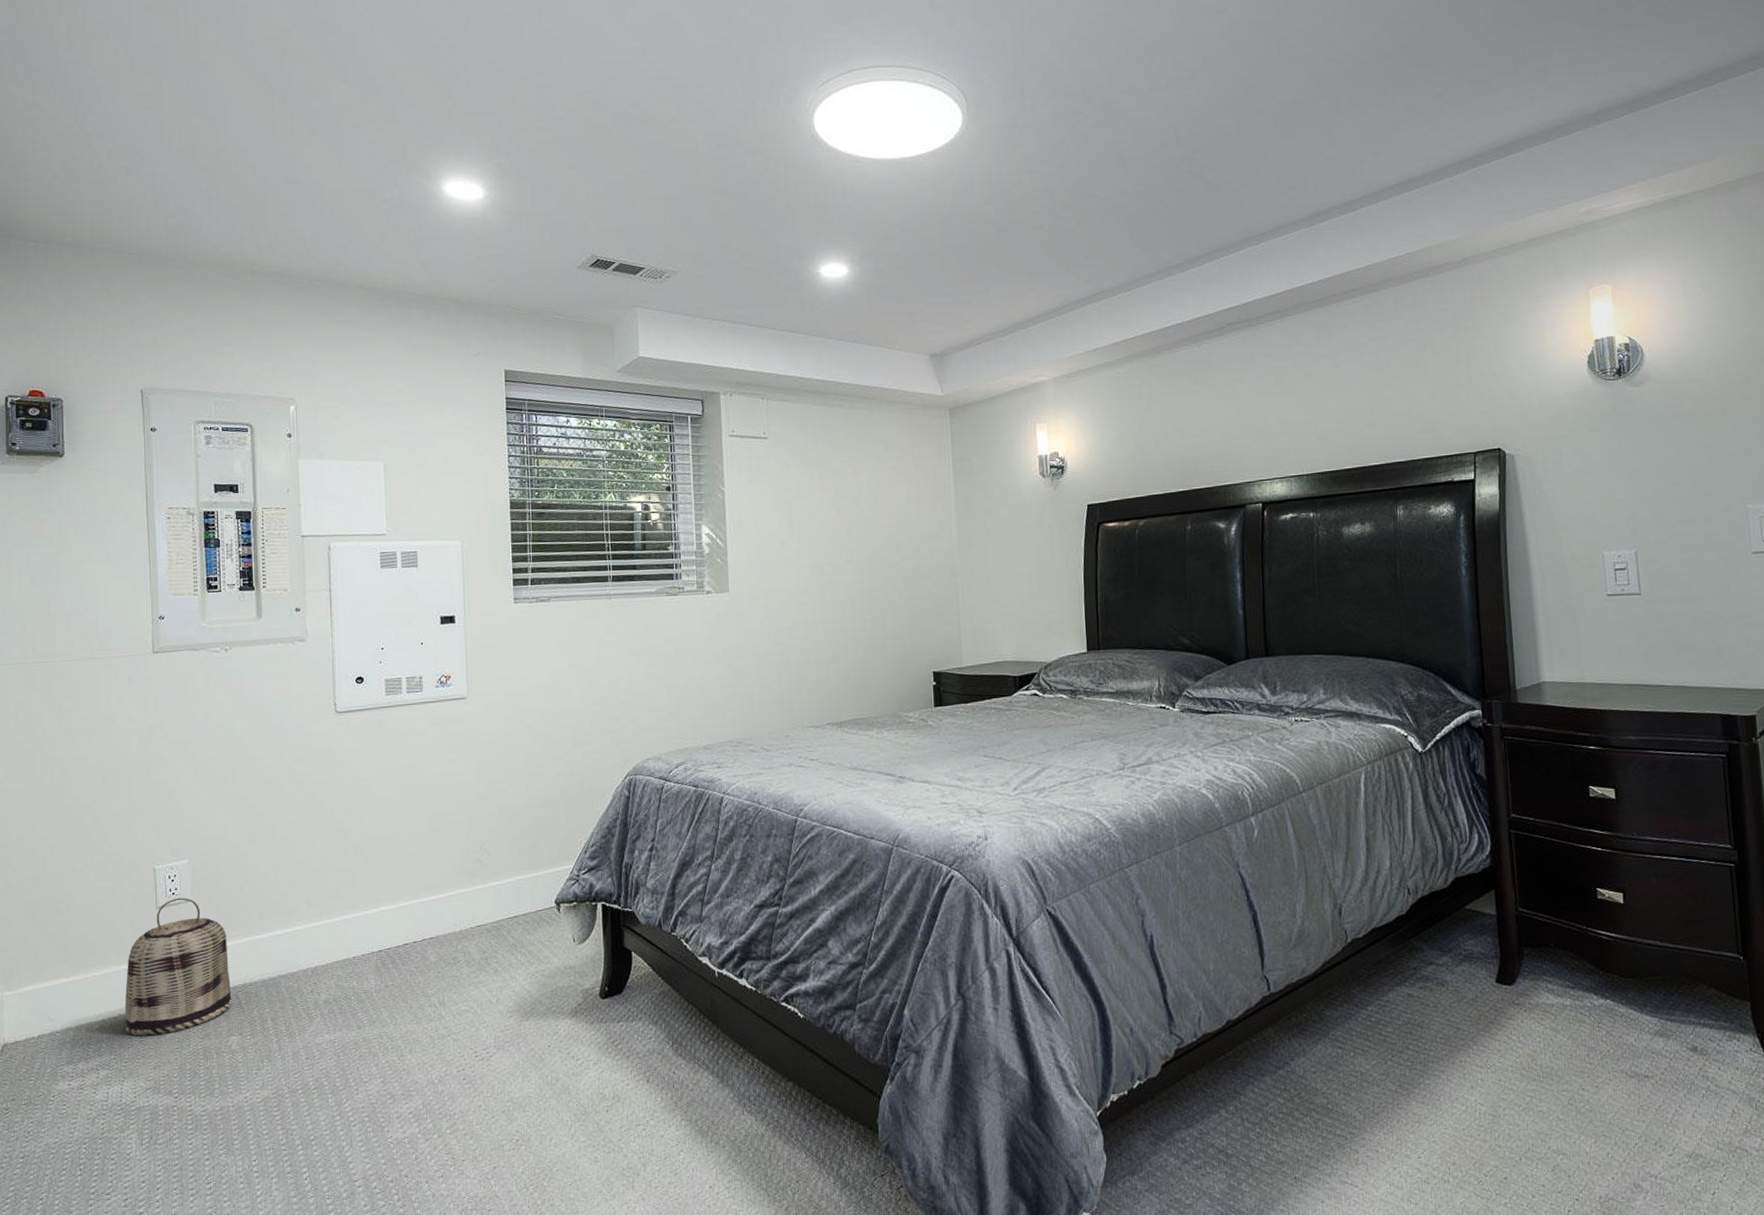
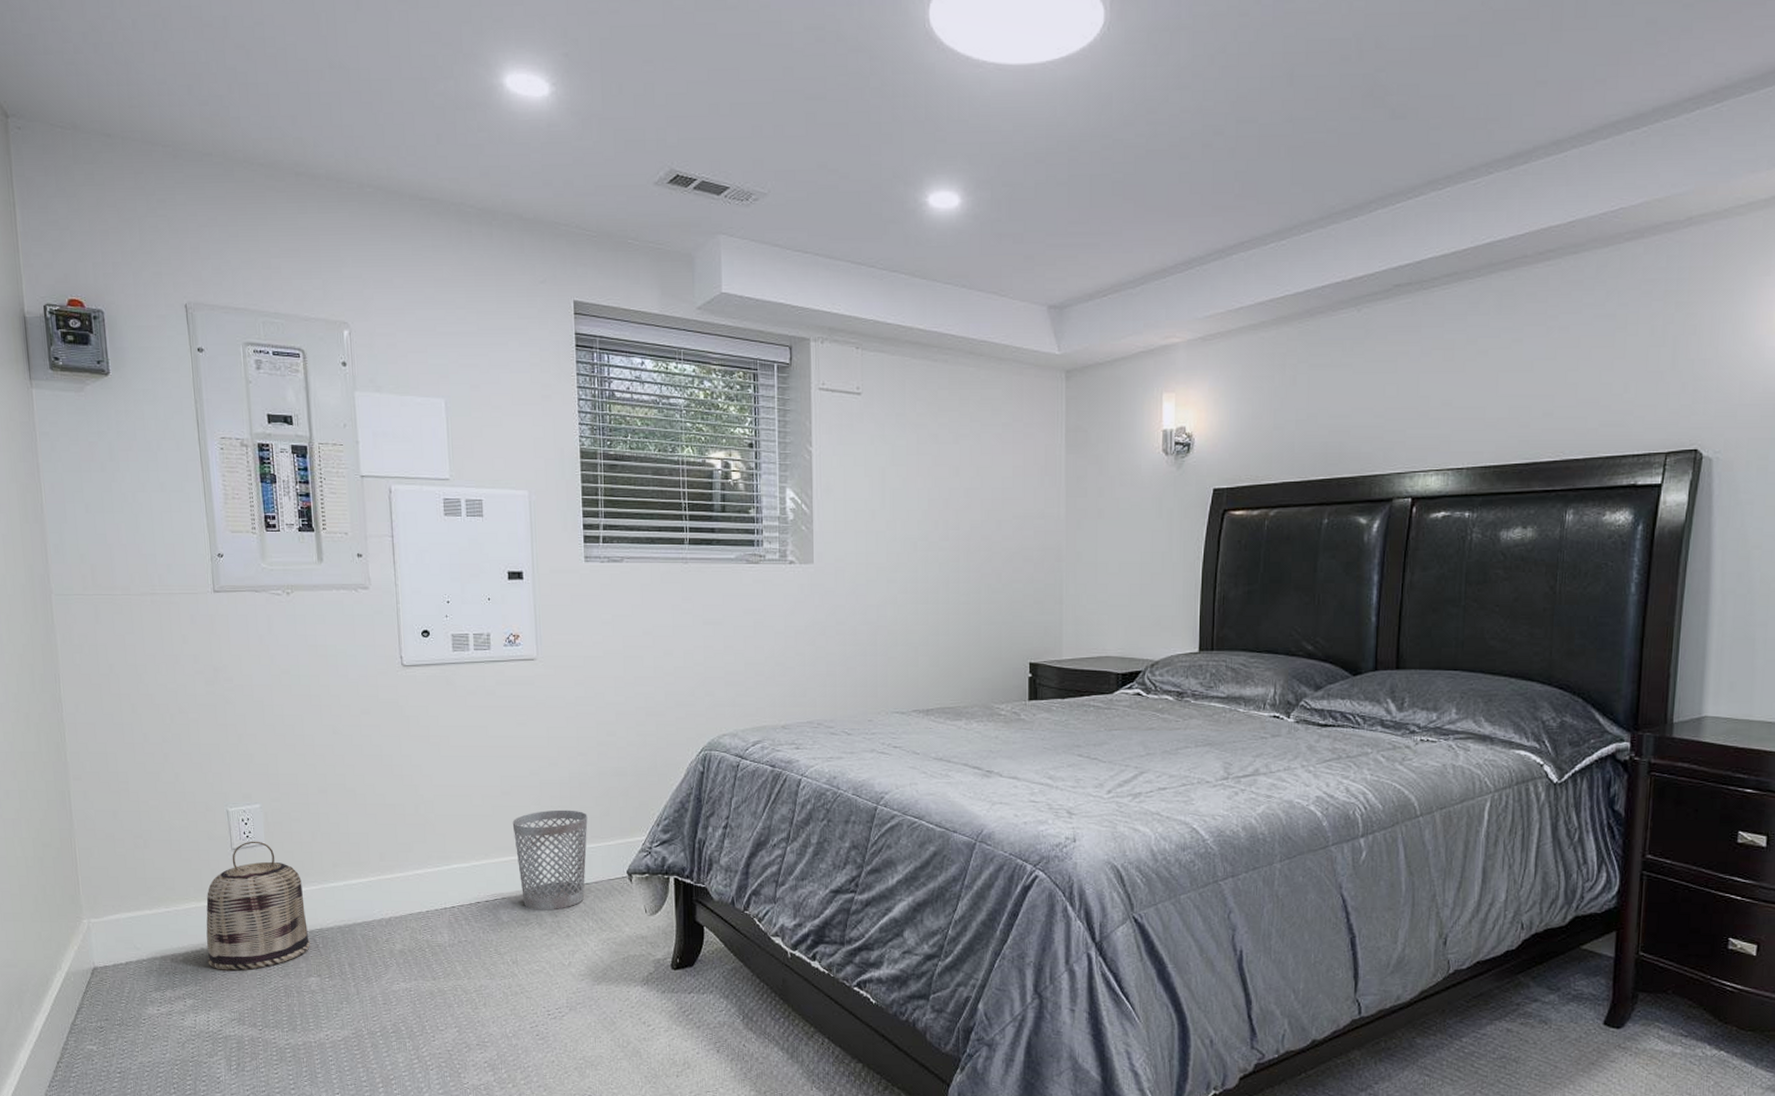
wastebasket: none [441,843,516,948] -> present [512,809,588,911]

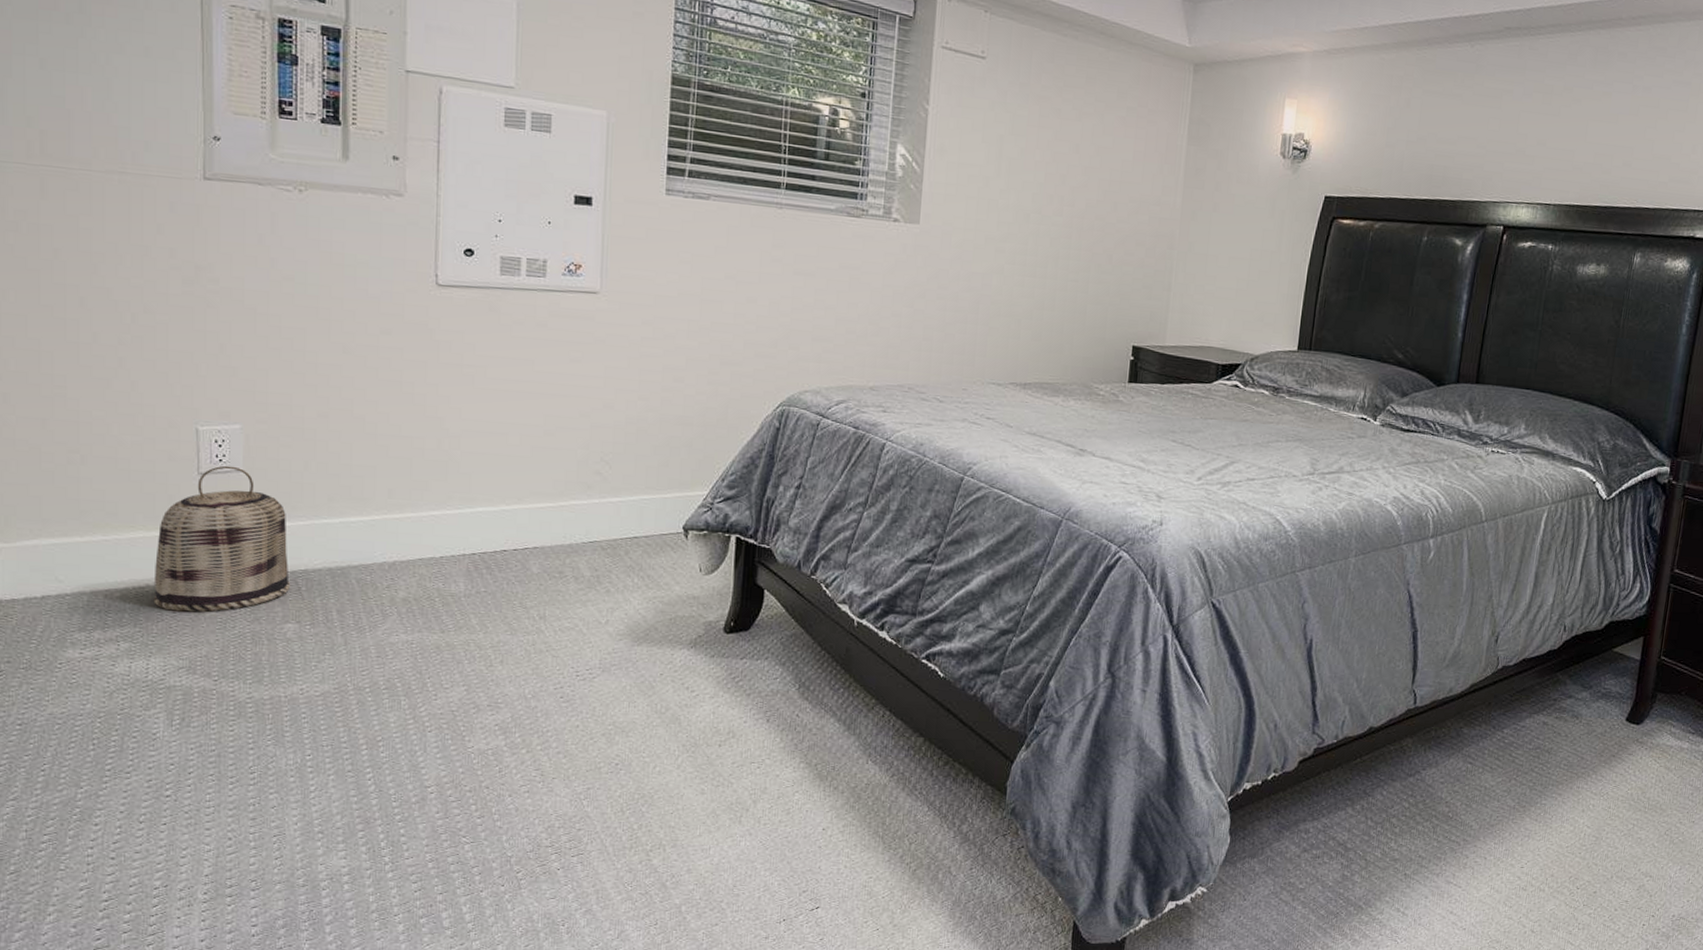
wastebasket: present [512,809,588,911] -> none [553,456,643,564]

